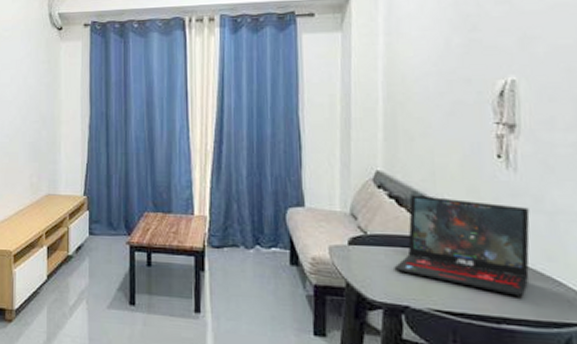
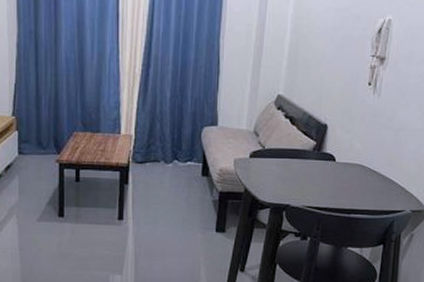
laptop: present [394,195,530,297] -> none [282,115,383,193]

